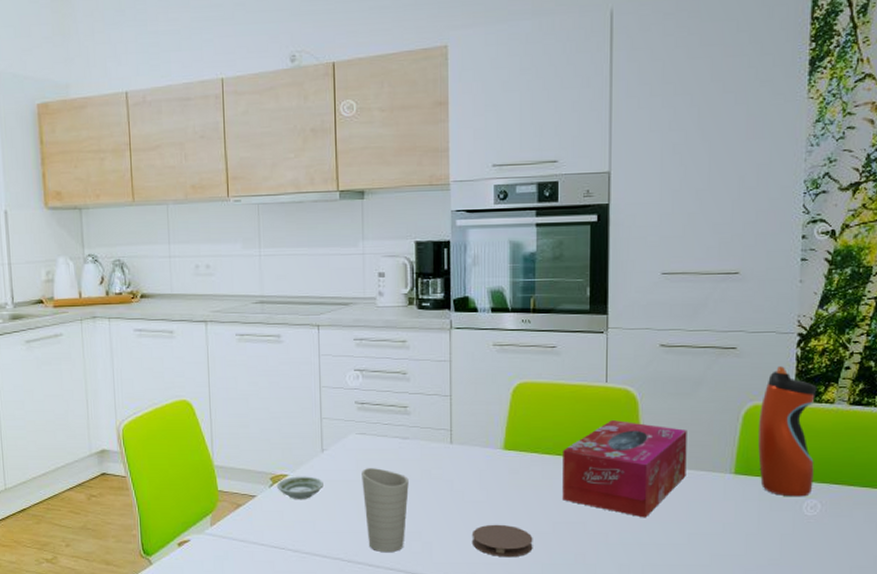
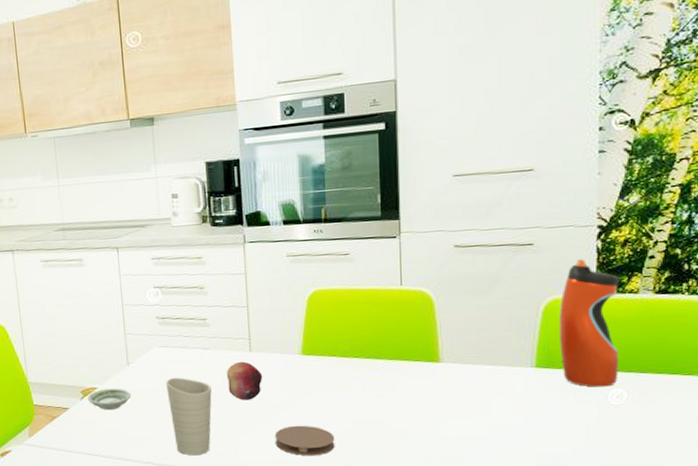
fruit: none [425,454,463,495] -> present [226,361,263,401]
tissue box: present [562,419,687,518] -> none [360,320,486,414]

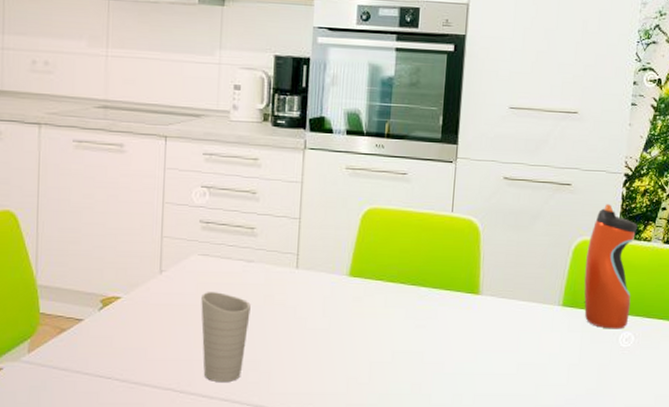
saucer: present [87,388,131,410] -> none [107,299,159,324]
fruit: present [226,361,263,401] -> none [268,278,307,322]
coaster: present [274,425,335,456] -> none [311,353,372,388]

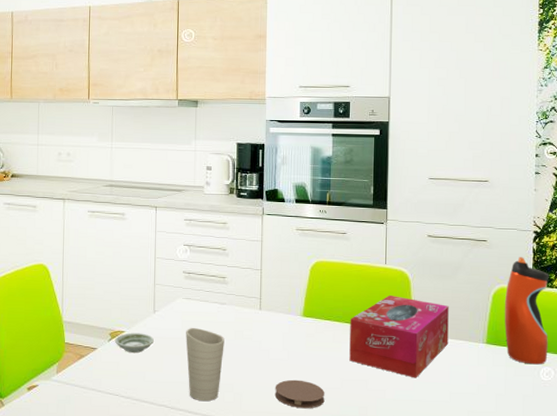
saucer: none [107,299,159,324] -> present [114,332,154,353]
coaster: none [311,353,372,388] -> present [274,379,325,409]
tissue box: none [403,249,523,348] -> present [349,294,449,378]

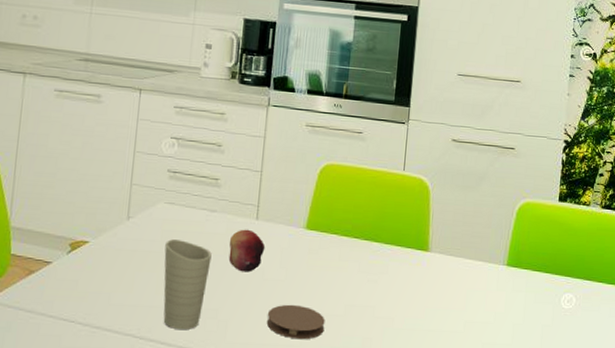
saucer: present [114,332,154,353] -> none [74,243,125,269]
fruit: none [238,318,269,354] -> present [228,229,265,272]
tissue box: present [349,294,449,378] -> none [356,206,470,305]
water bottle: present [505,257,549,365] -> none [527,168,577,291]

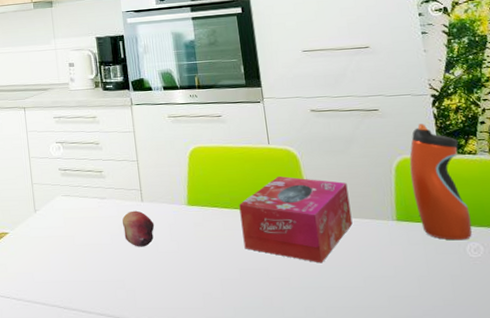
cup: present [163,239,212,330] -> none [69,225,111,300]
coaster: present [266,304,325,340] -> none [168,272,224,302]
tissue box: none [356,206,470,305] -> present [239,175,353,263]
water bottle: none [527,168,577,291] -> present [409,124,472,241]

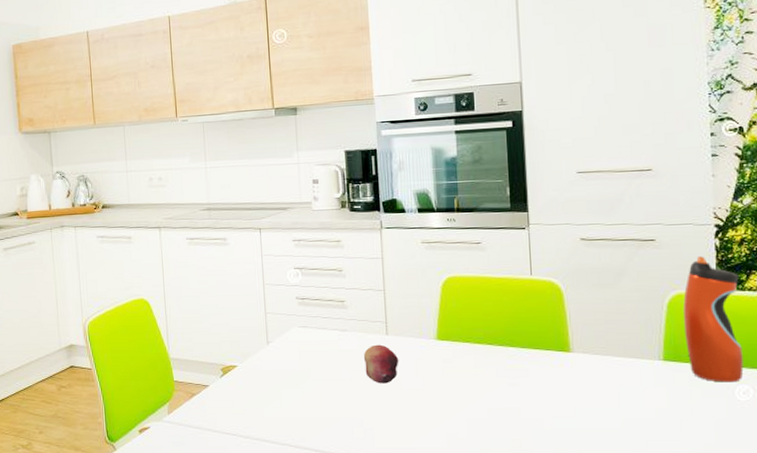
tissue box: present [239,175,353,263] -> none [493,310,615,404]

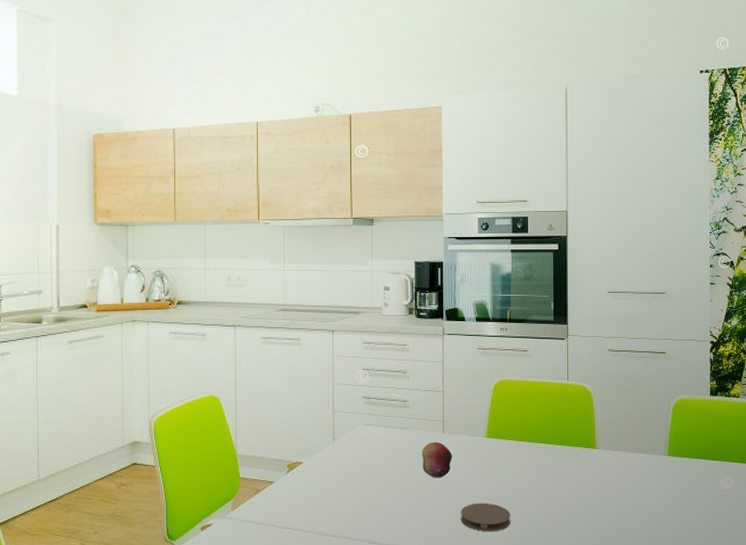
coaster: none [410,411,470,443] -> present [460,502,511,532]
water bottle: present [683,256,744,383] -> none [685,368,727,474]

